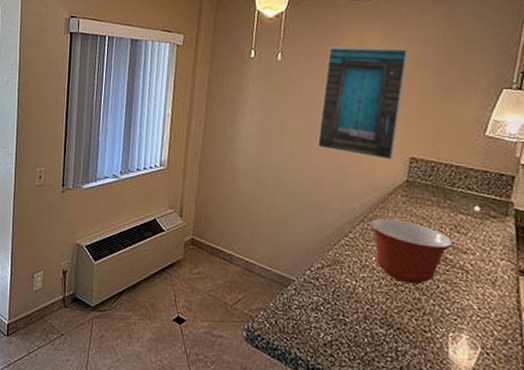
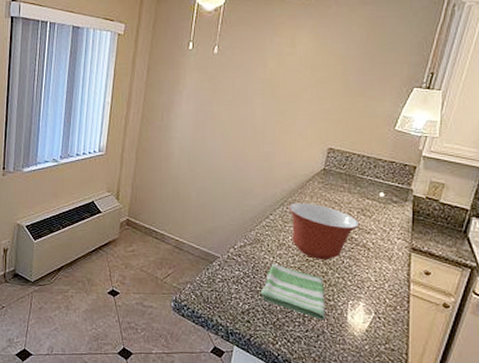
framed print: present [317,47,408,160] -> none [246,42,334,150]
dish towel: none [343,288,422,355] -> present [260,263,325,320]

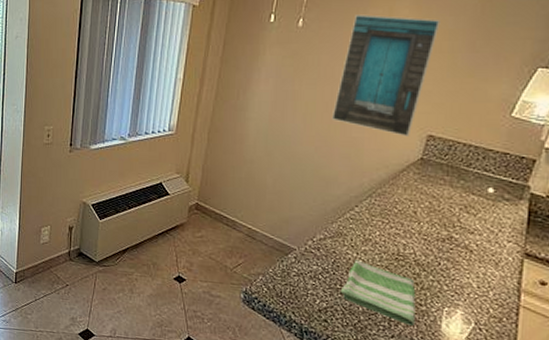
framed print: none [246,42,334,150] -> present [331,14,441,136]
mixing bowl: present [289,202,360,261] -> none [378,194,462,261]

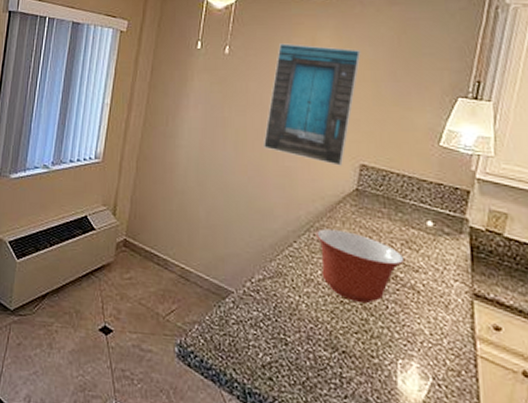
dish towel: present [340,260,416,326] -> none [284,304,369,383]
mixing bowl: none [378,194,462,261] -> present [316,228,405,304]

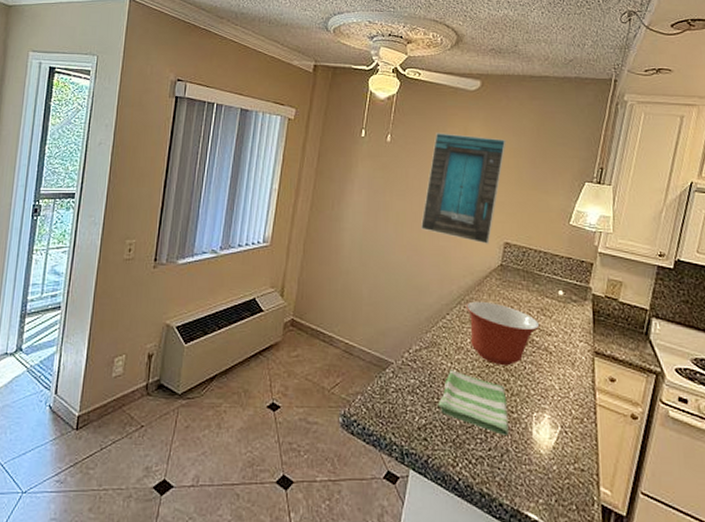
dish towel: none [284,304,369,383] -> present [438,370,509,435]

